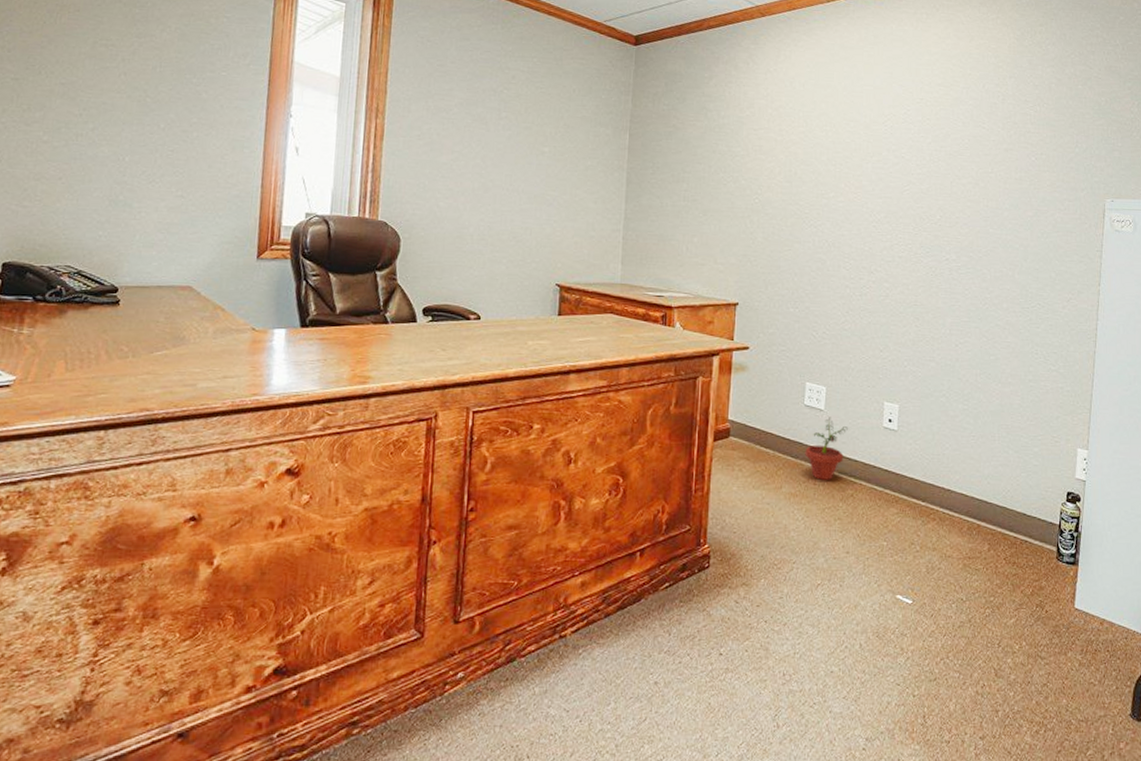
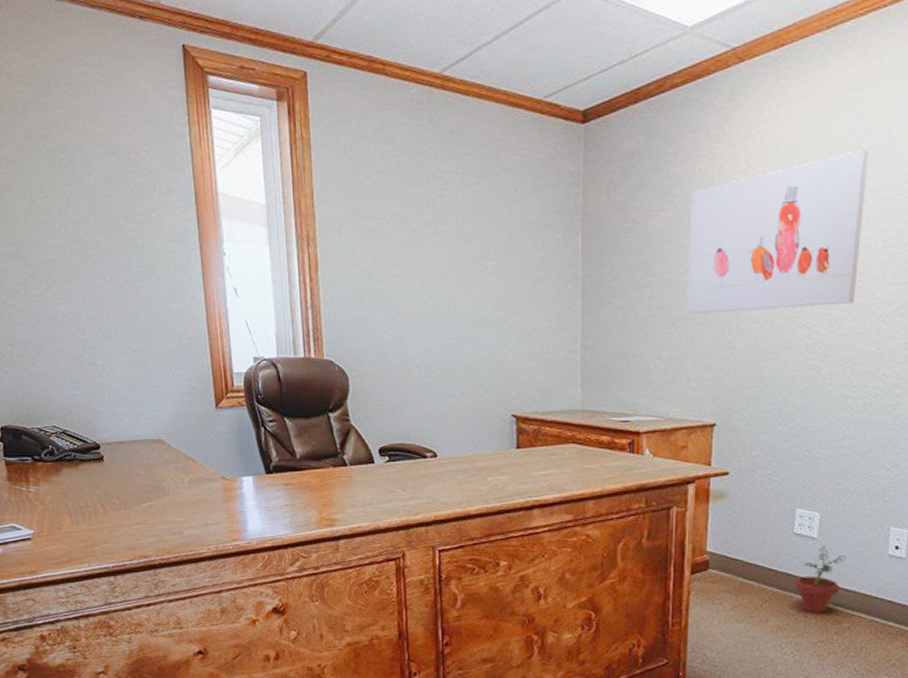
wall art: none [716,93,860,210] -> present [687,150,869,314]

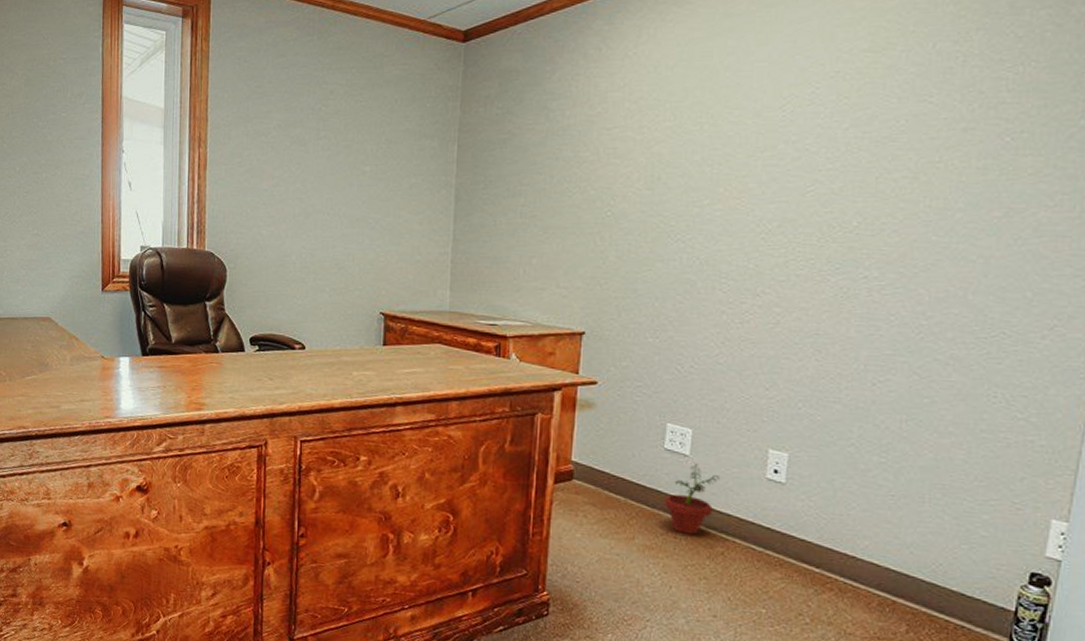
wall art: present [687,150,869,314] -> none [559,72,748,224]

